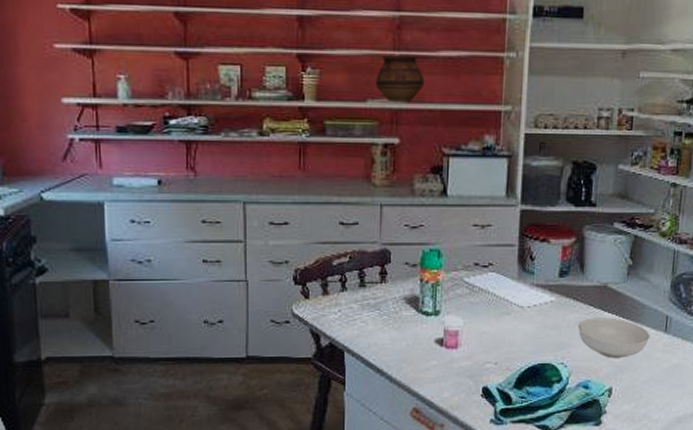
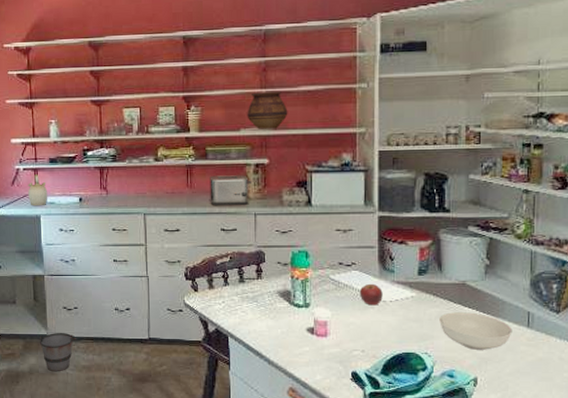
jug: none [86,147,115,190] -> present [28,174,48,206]
bucket: none [101,352,153,403] -> present [39,332,77,372]
toaster: none [326,156,378,195] -> present [208,175,251,206]
fruit: none [495,287,521,312] -> present [359,283,383,306]

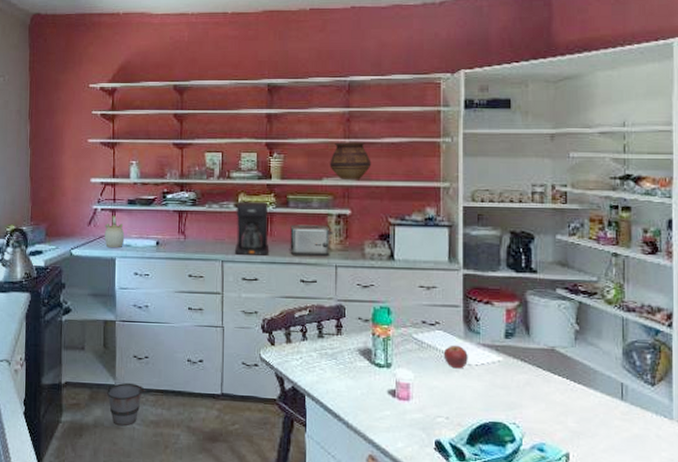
coffee maker: none [156,155,189,207] -> present [234,202,269,256]
bowl: present [439,312,513,350] -> none [528,380,606,423]

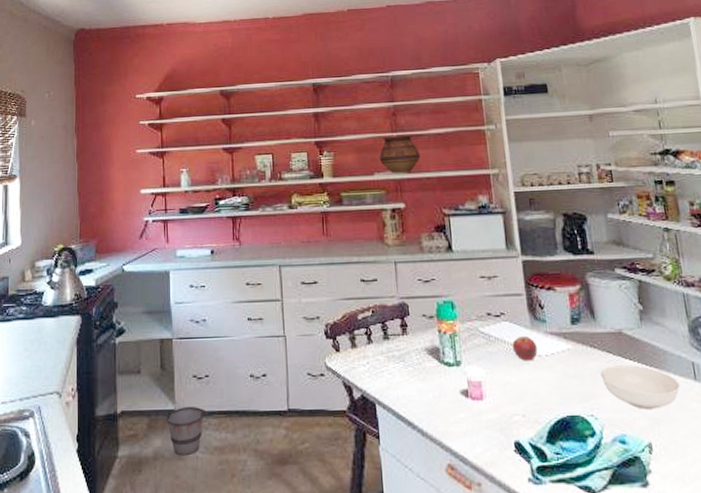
jug: present [104,215,125,249] -> none [157,226,178,261]
coffee maker: present [234,202,269,256] -> none [290,201,326,258]
toaster: present [289,224,333,257] -> none [345,221,389,255]
bowl: none [528,380,606,423] -> present [600,365,680,409]

